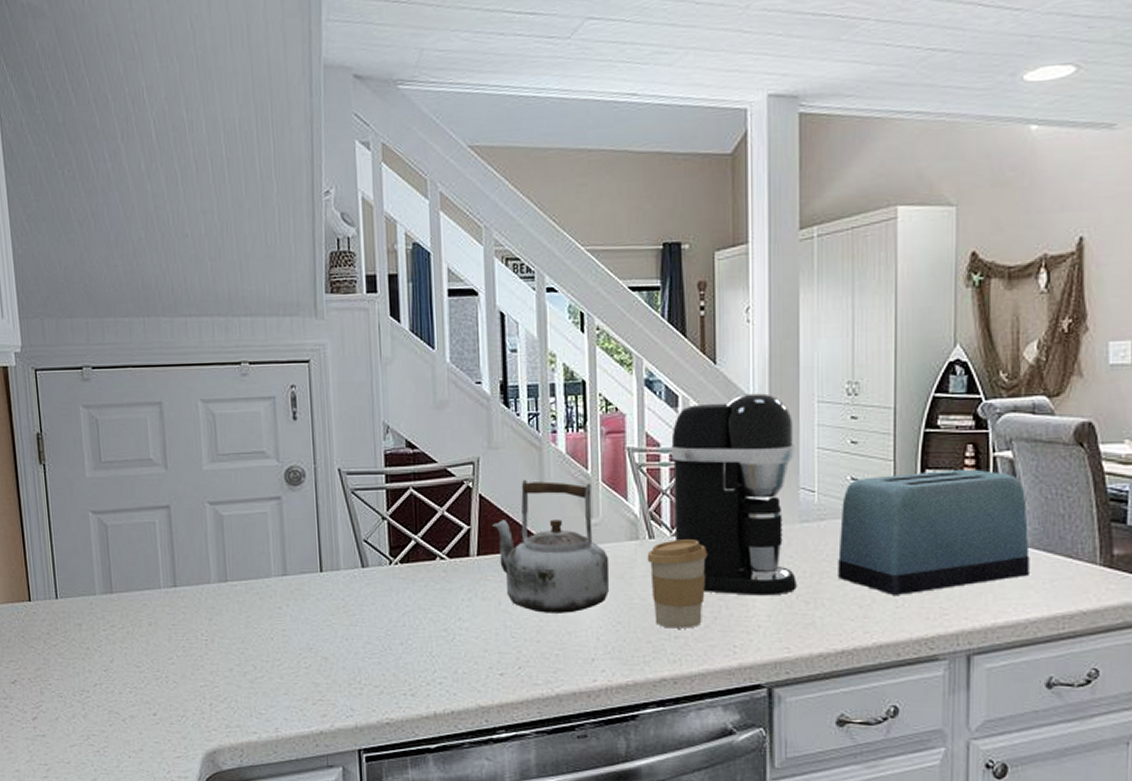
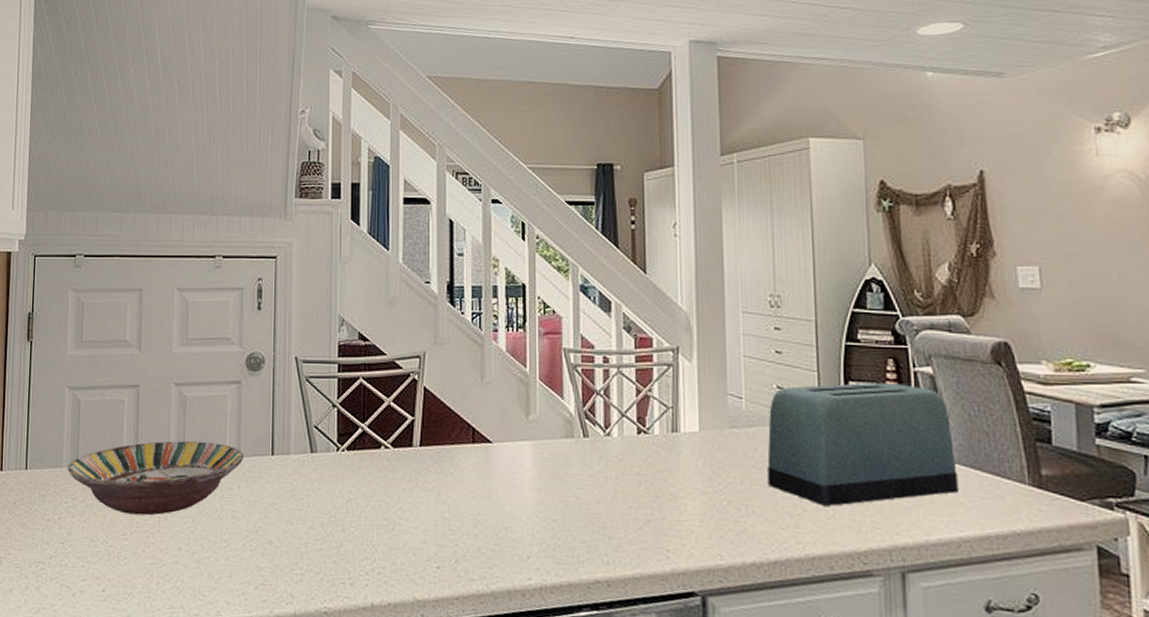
serving bowl: none [101,562,291,639] -> present [67,441,244,516]
kettle: present [492,479,610,613] -> none [435,374,546,508]
coffee cup: present [647,539,708,629] -> none [581,439,640,530]
coffee maker: present [671,393,797,596] -> none [605,302,728,501]

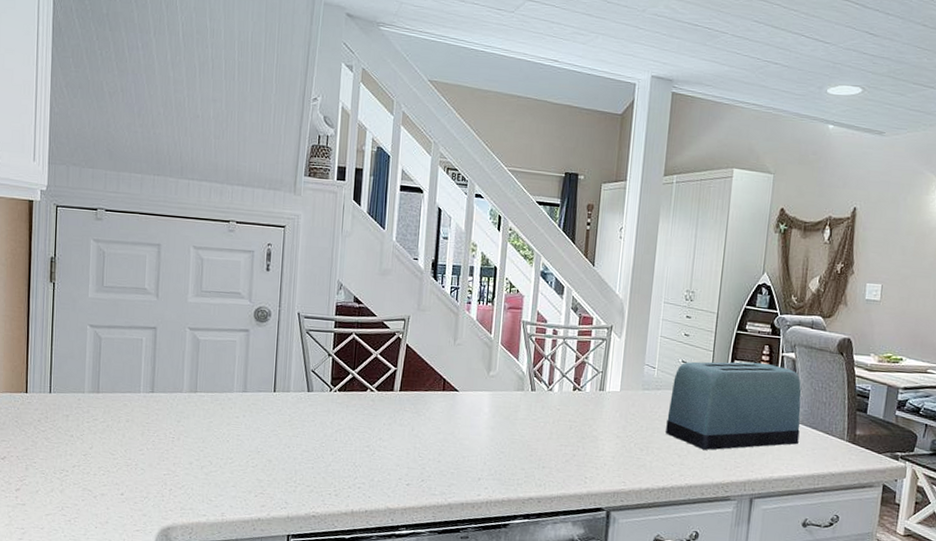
serving bowl: present [67,441,244,516] -> none [89,376,250,436]

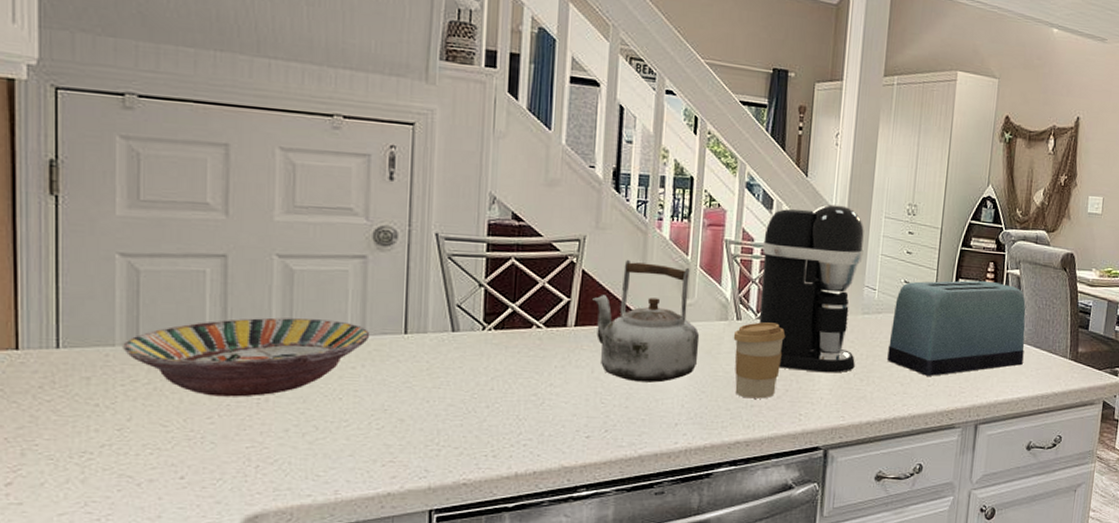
serving bowl: none [89,376,250,436] -> present [123,317,370,397]
kettle: none [414,336,500,442] -> present [593,259,700,383]
coffee cup: none [528,393,574,462] -> present [733,322,786,399]
coffee maker: none [550,290,645,442] -> present [758,204,864,373]

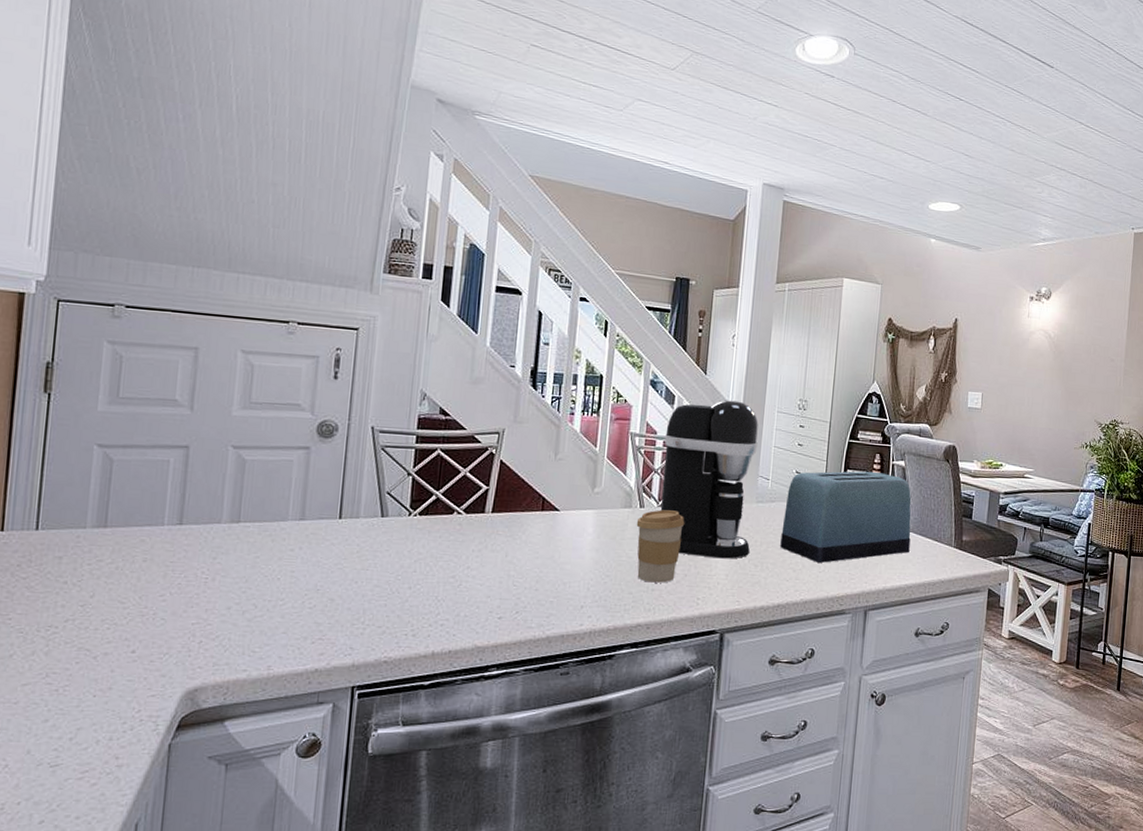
serving bowl: present [123,317,370,397] -> none [92,503,309,577]
kettle: present [593,259,700,383] -> none [509,450,606,567]

